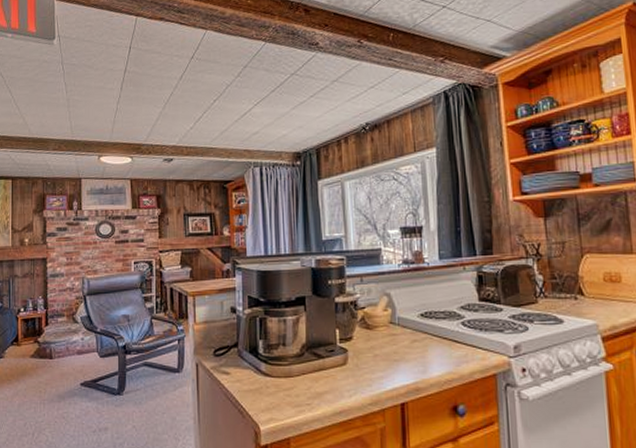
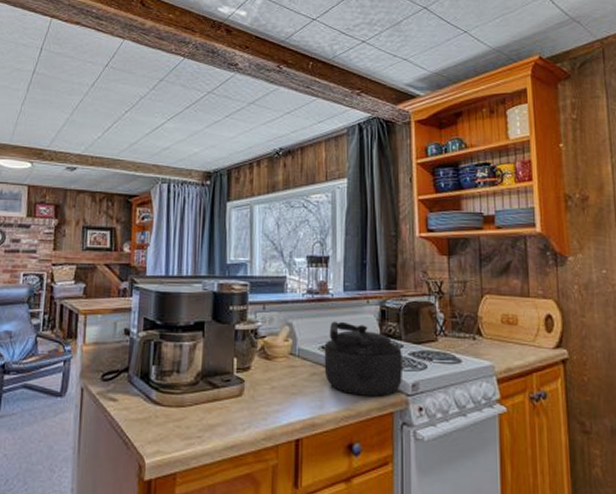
kettle: none [423,288,504,360] -> present [324,321,402,397]

